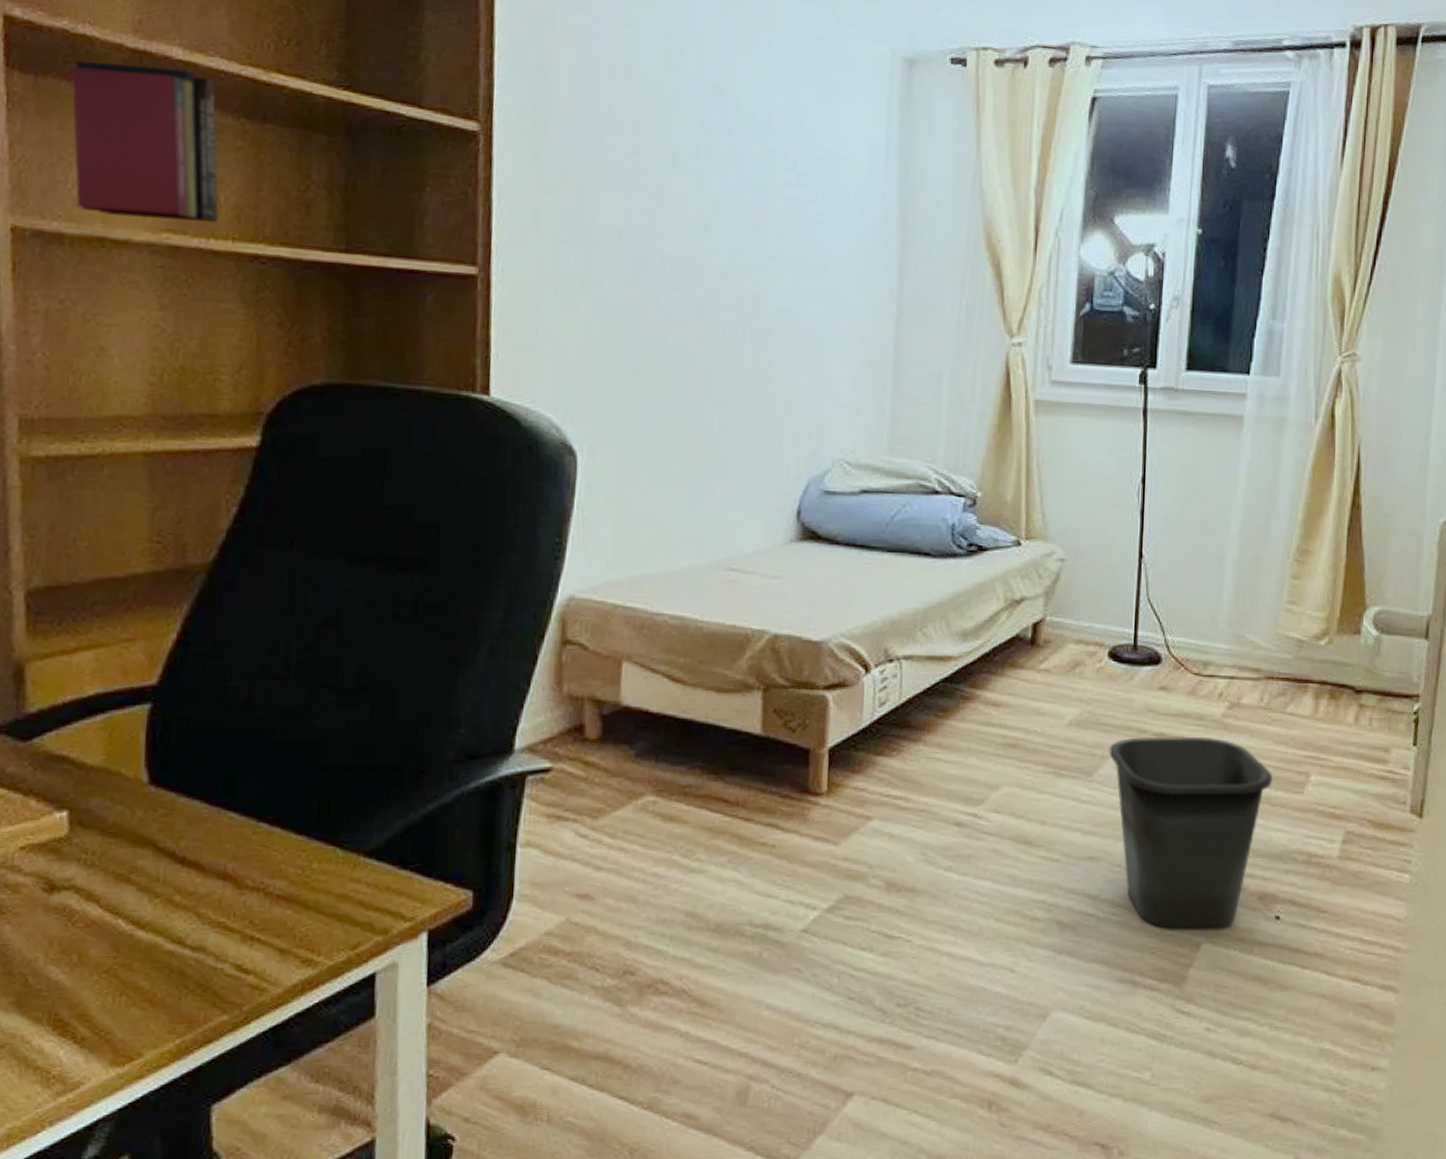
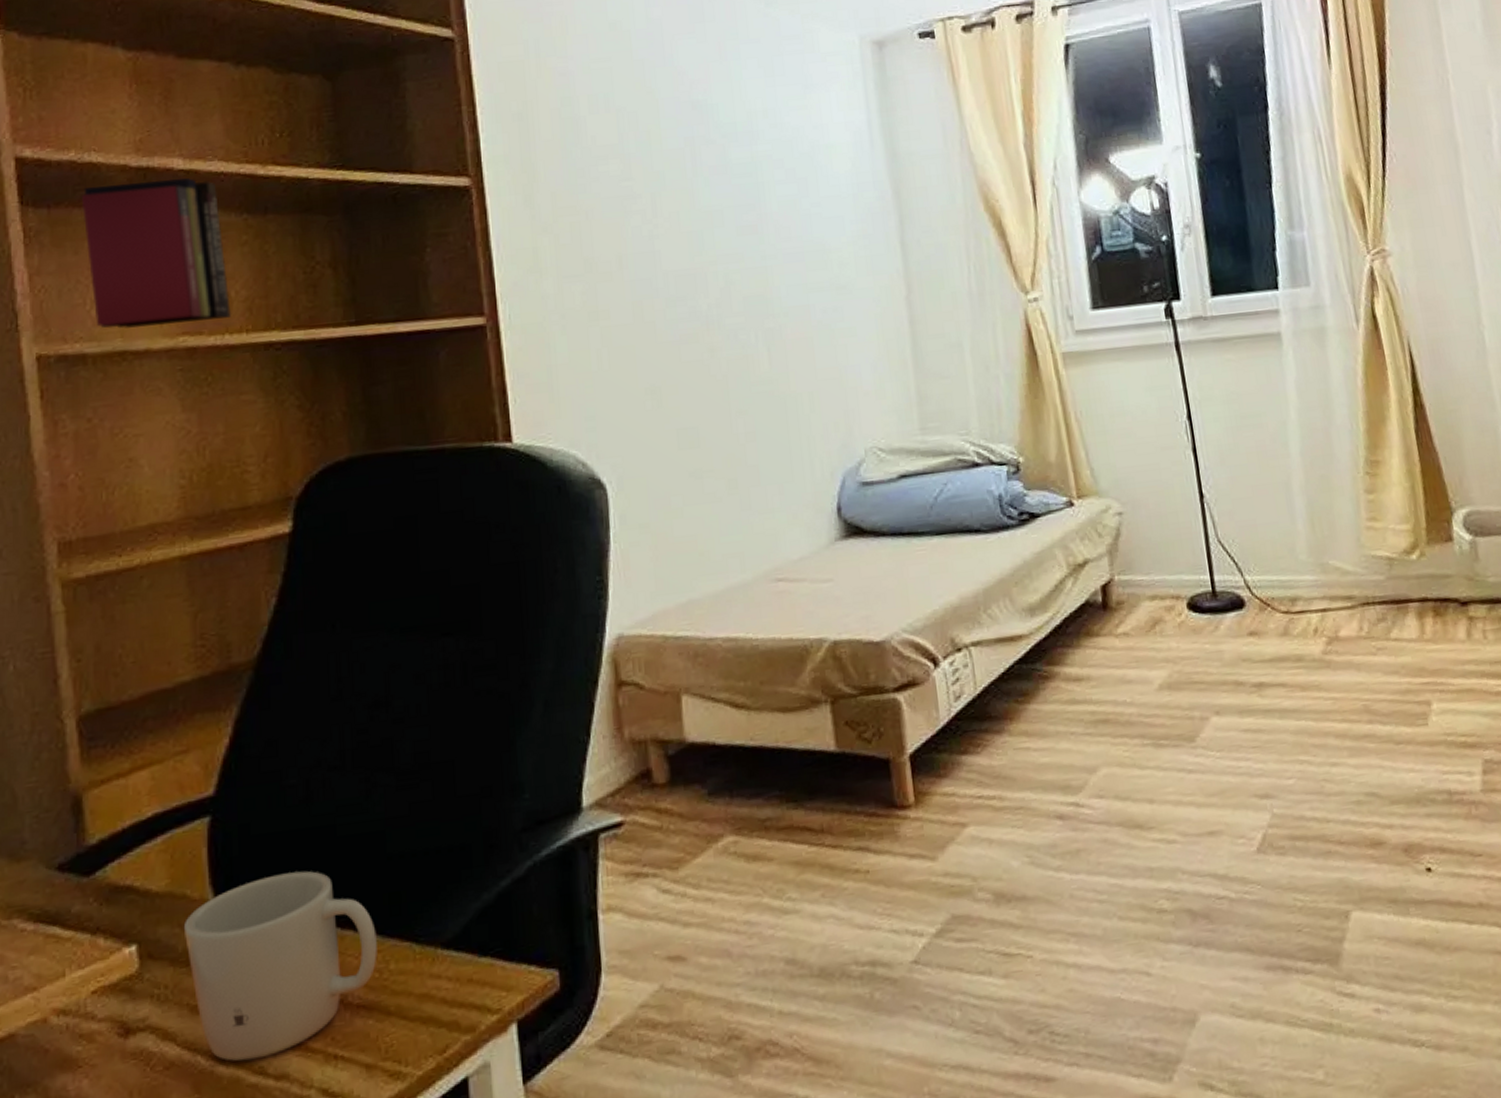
mug: none [115,767,303,930] -> present [183,870,378,1062]
waste bin: present [1109,736,1273,929] -> none [1207,678,1392,901]

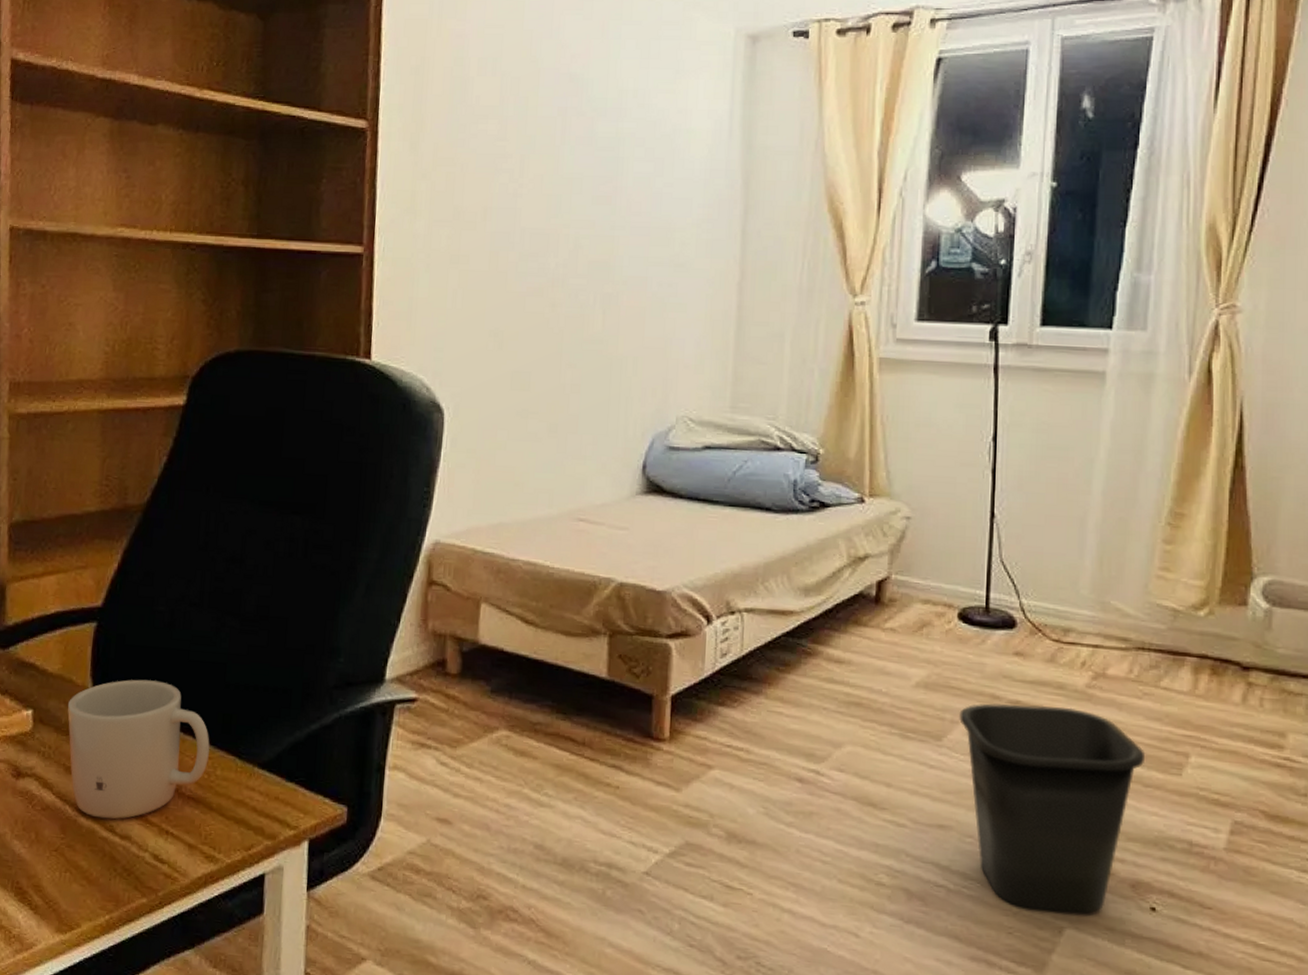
books: present [81,178,232,329] -> none [56,90,162,217]
waste bin: none [1207,678,1392,901] -> present [959,703,1146,914]

